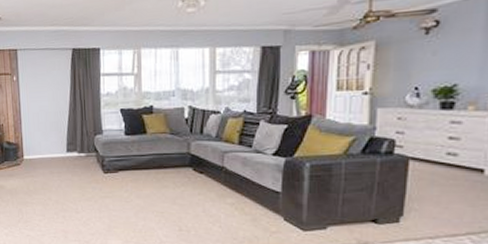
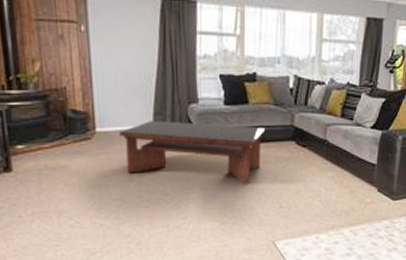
coffee table: none [41,150,162,208] -> present [119,121,264,185]

